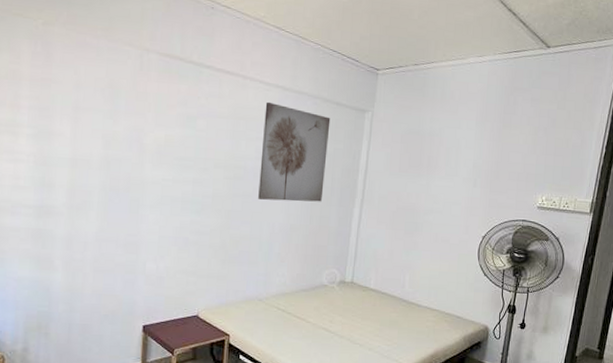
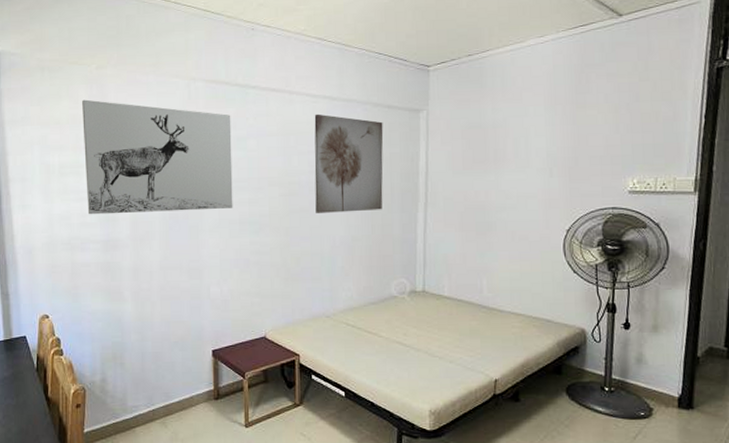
wall art: none [21,55,183,186] -> present [82,99,233,215]

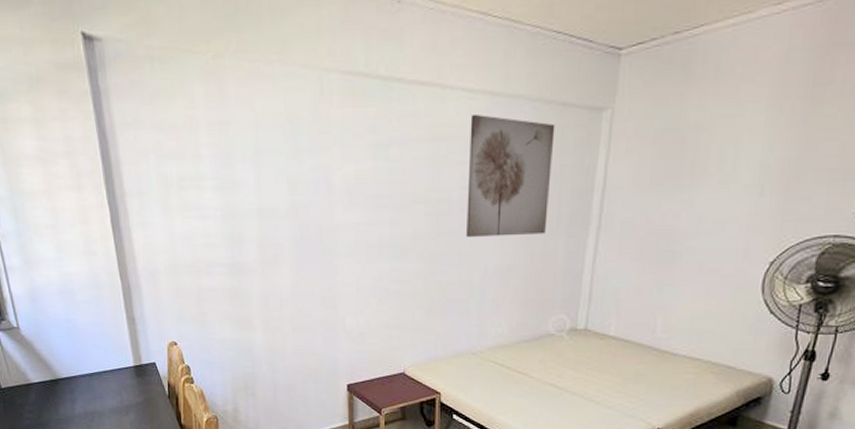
wall art: present [82,99,233,215] -> none [199,97,372,235]

